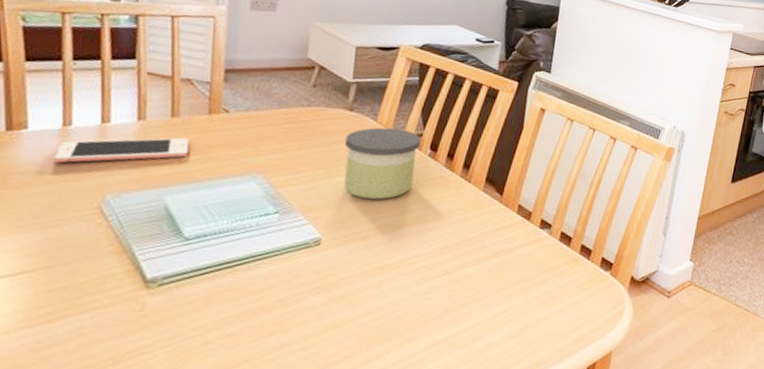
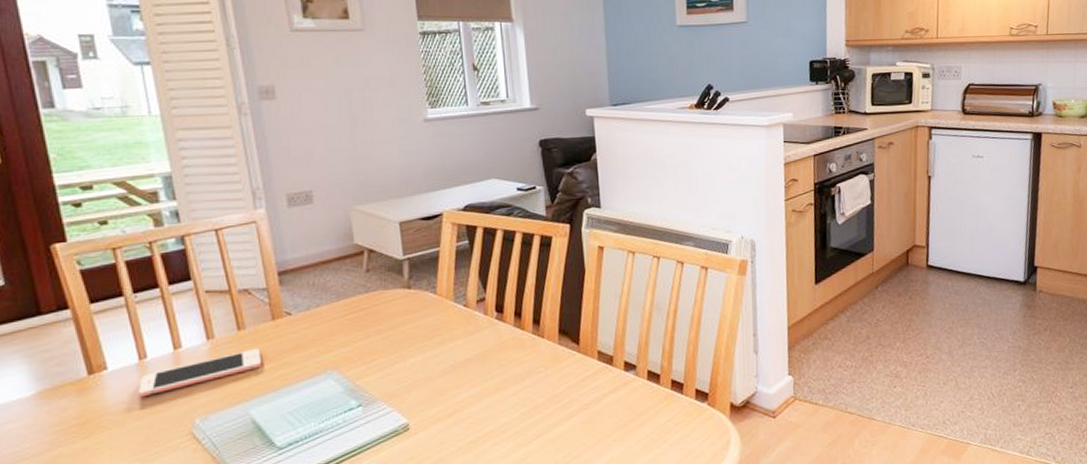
candle: present [343,127,422,200] -> none [409,297,486,376]

